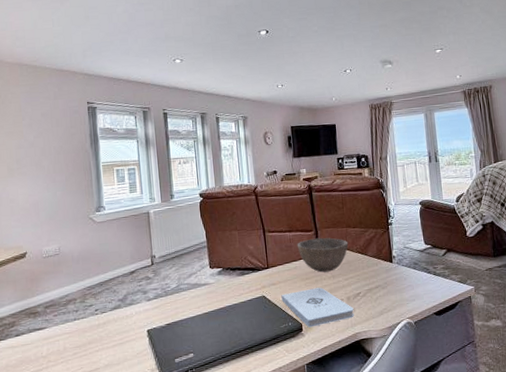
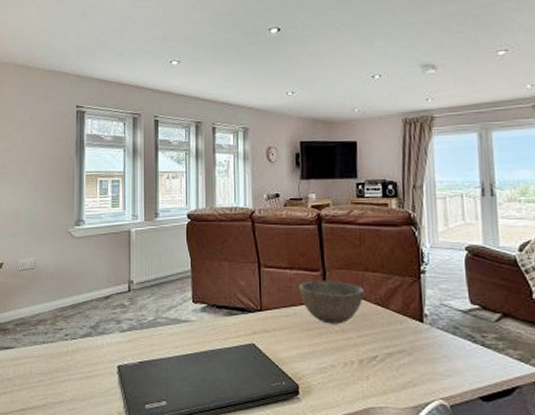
notepad: present [281,287,354,328] -> none [275,342,368,392]

